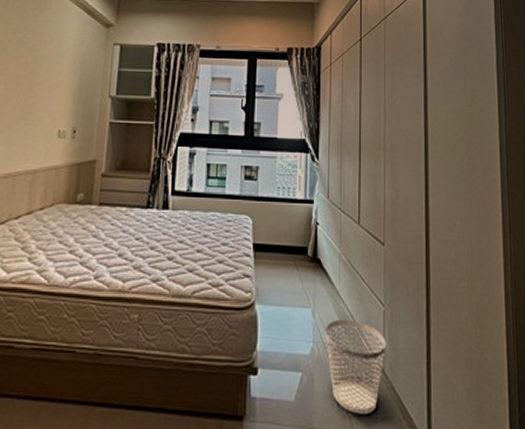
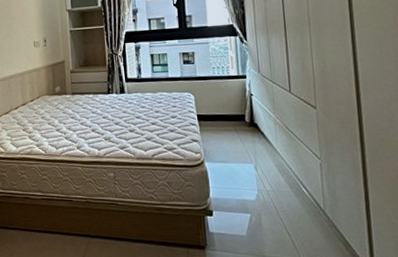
wastebasket: present [325,319,387,414] -> none [268,171,326,246]

